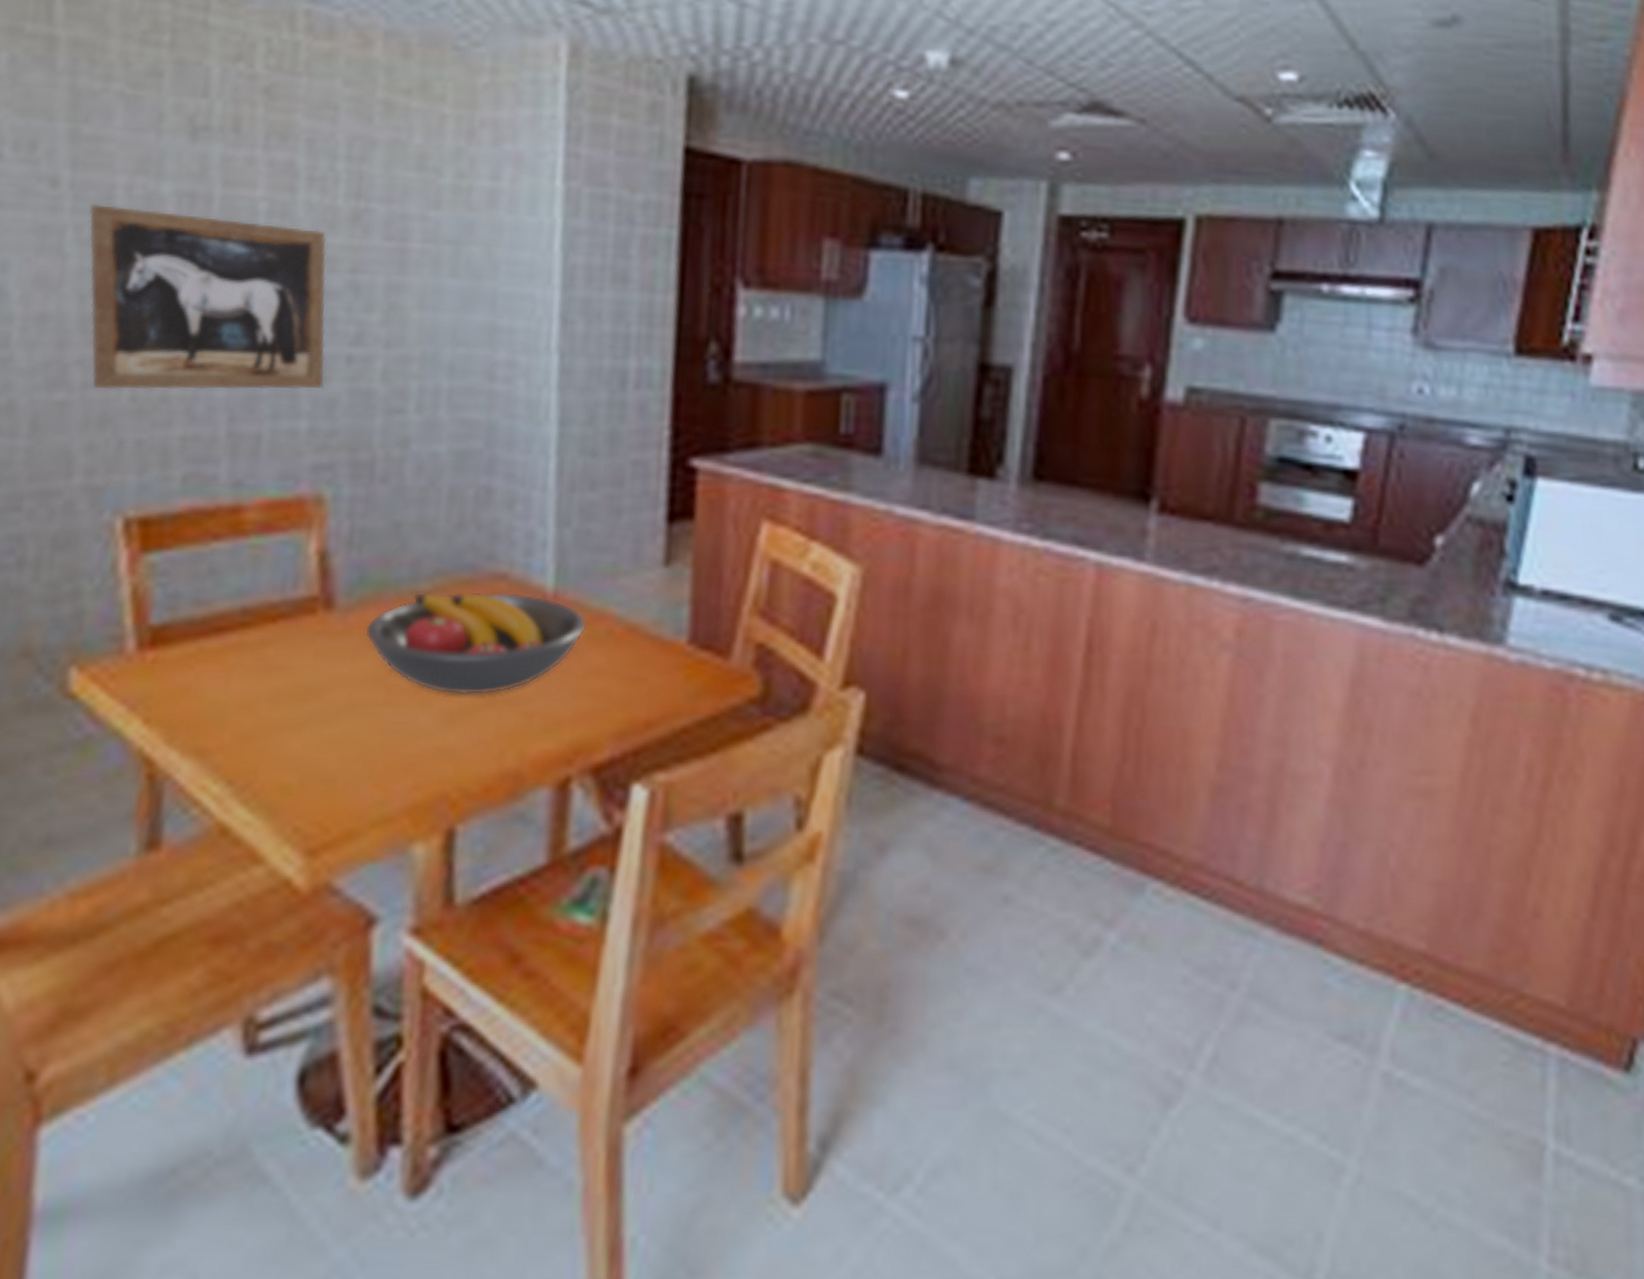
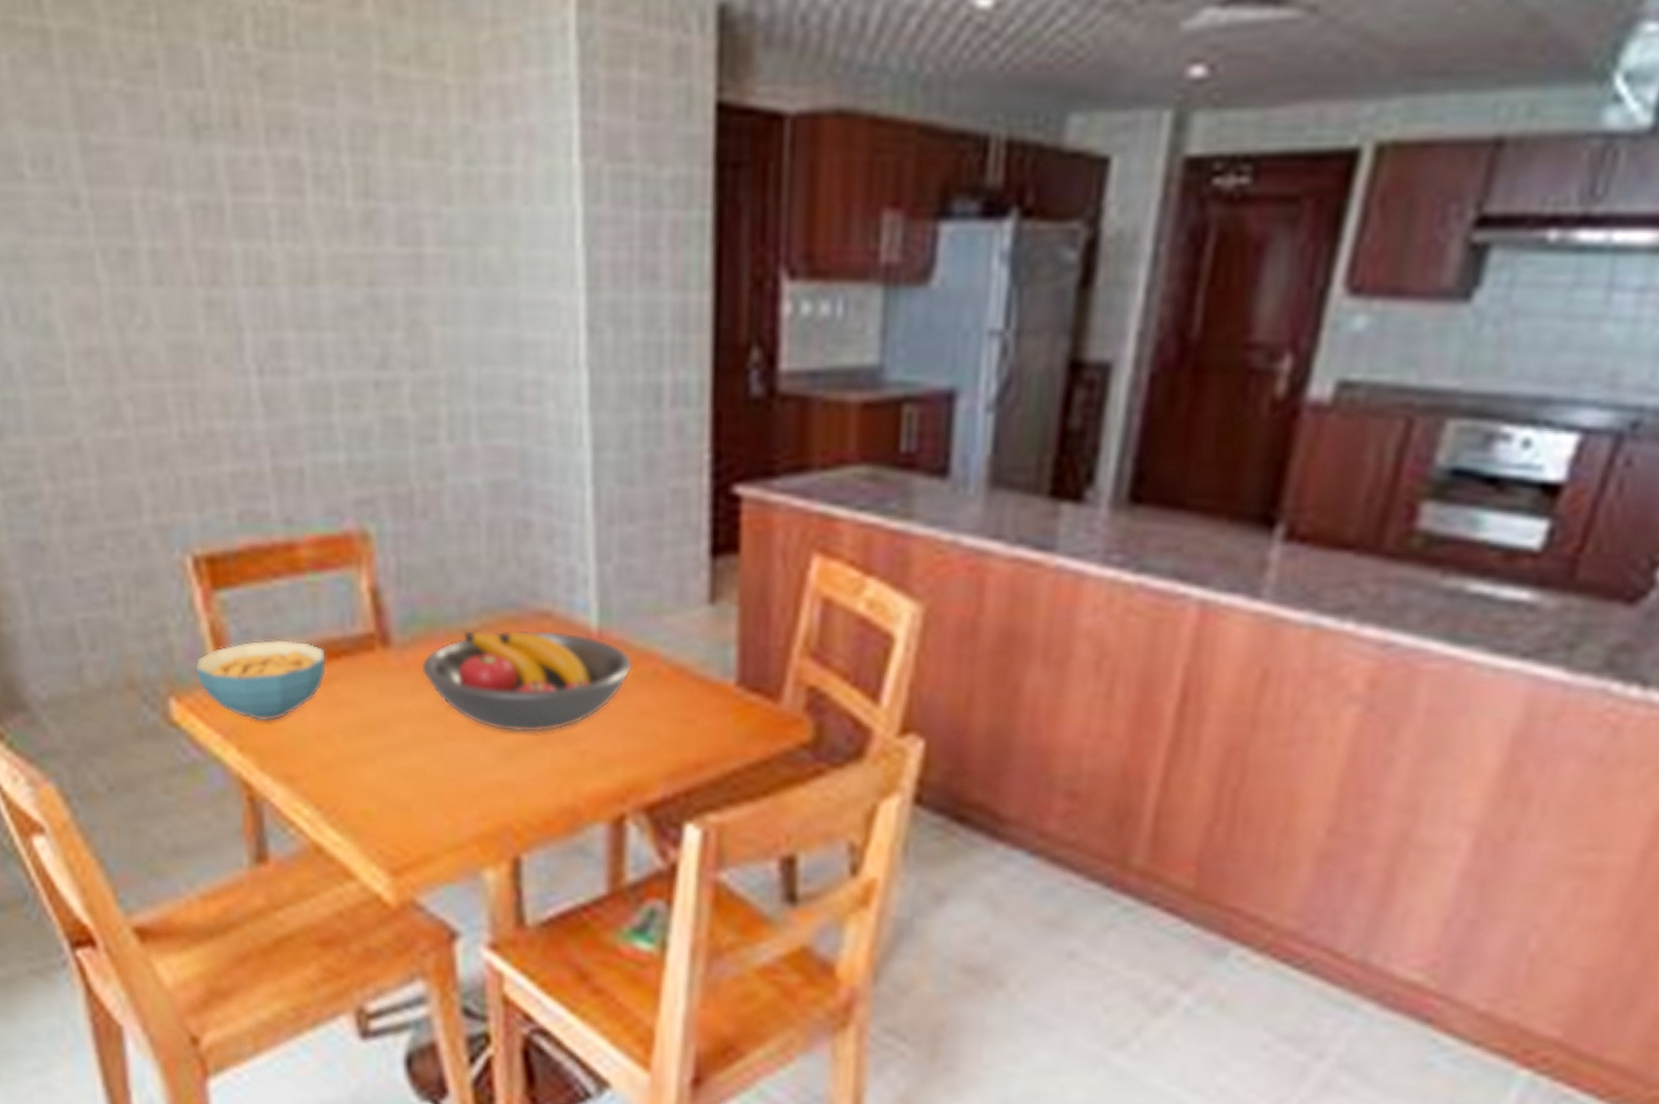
wall art: present [88,203,327,390] -> none [111,222,356,426]
cereal bowl: none [106,603,261,691] -> present [195,639,327,722]

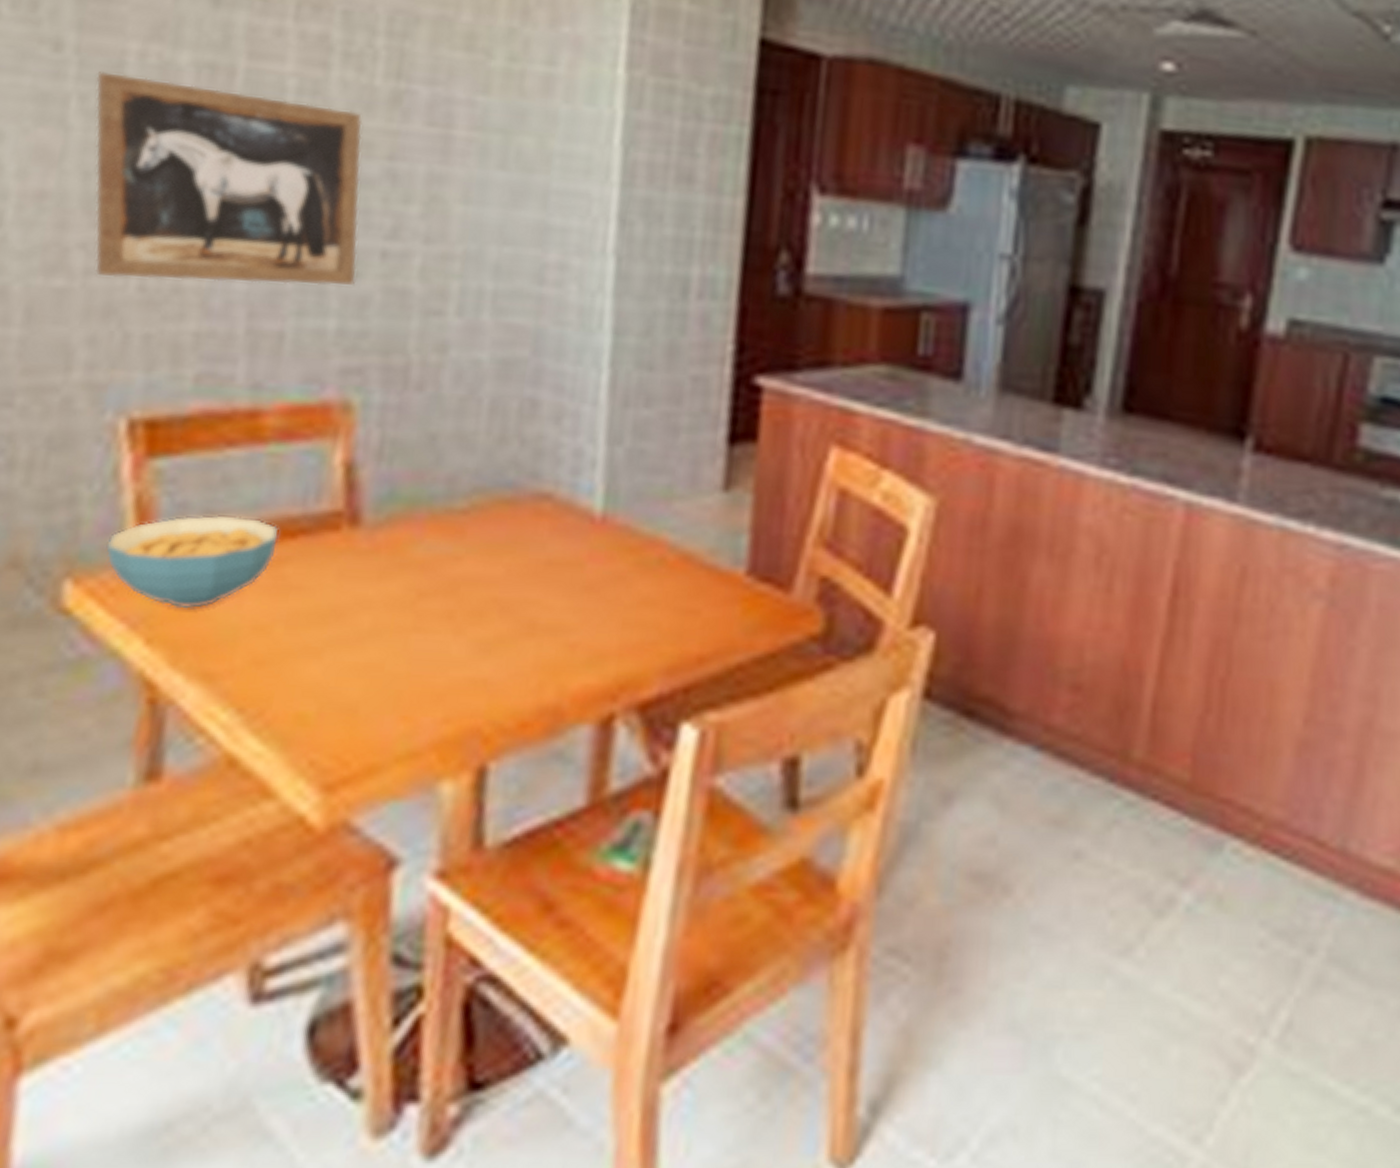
wall art: none [111,222,356,426] -> present [94,70,363,286]
fruit bowl: present [420,629,633,734] -> none [393,510,638,624]

